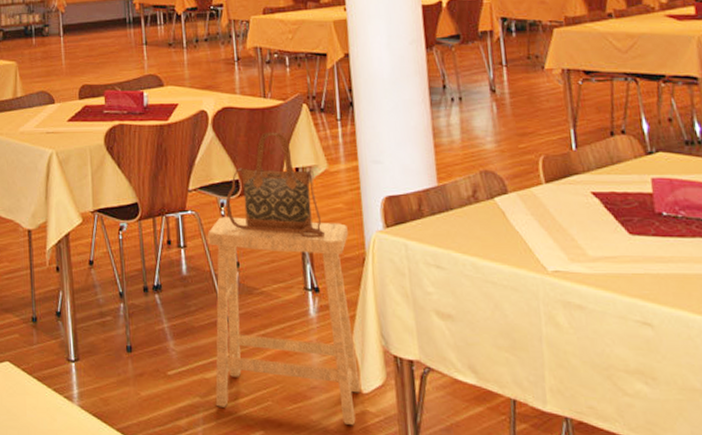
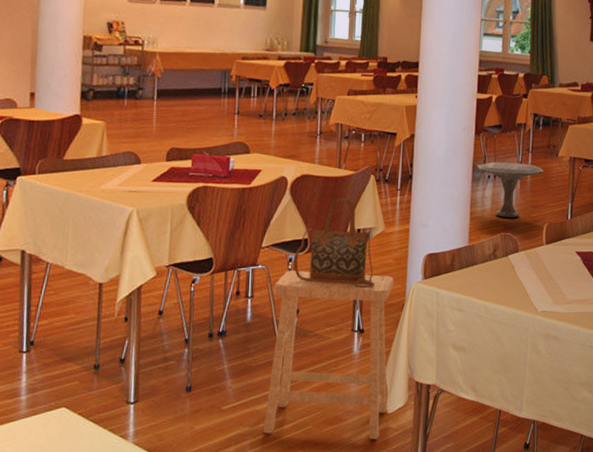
side table: none [434,79,528,150] -> present [477,161,544,218]

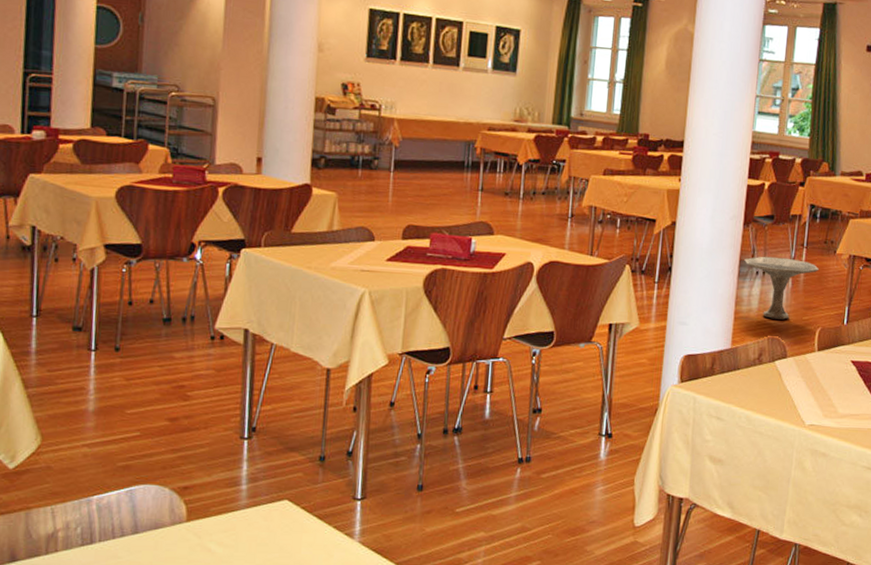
stool: present [263,271,394,439] -> none [498,365,647,554]
handbag: present [293,198,375,288] -> none [537,288,627,389]

